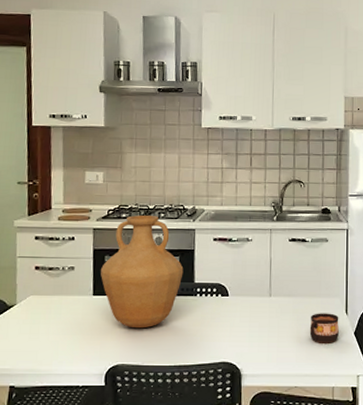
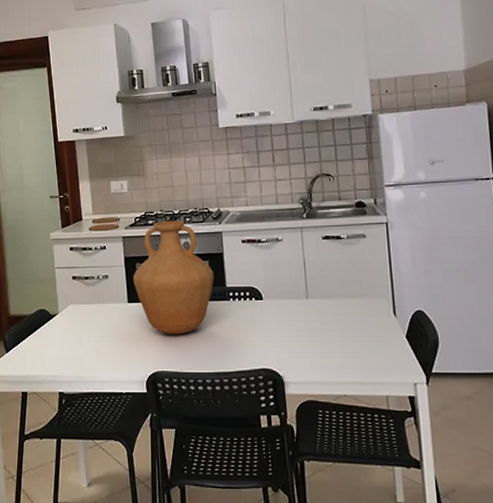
cup: present [309,313,339,343] -> none [354,315,388,348]

